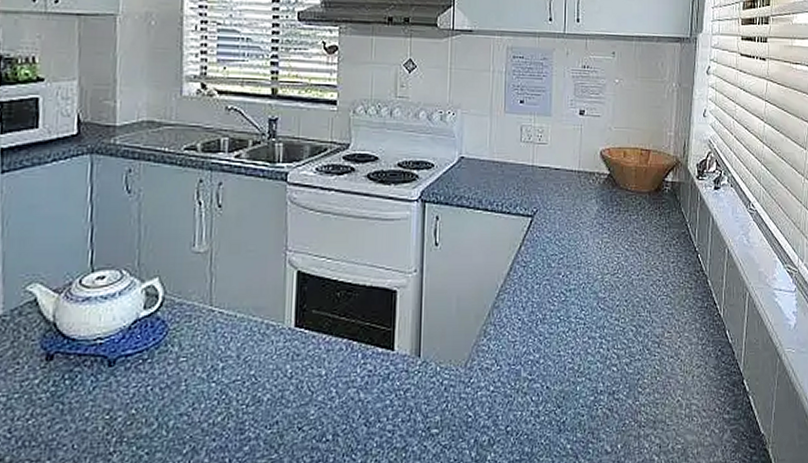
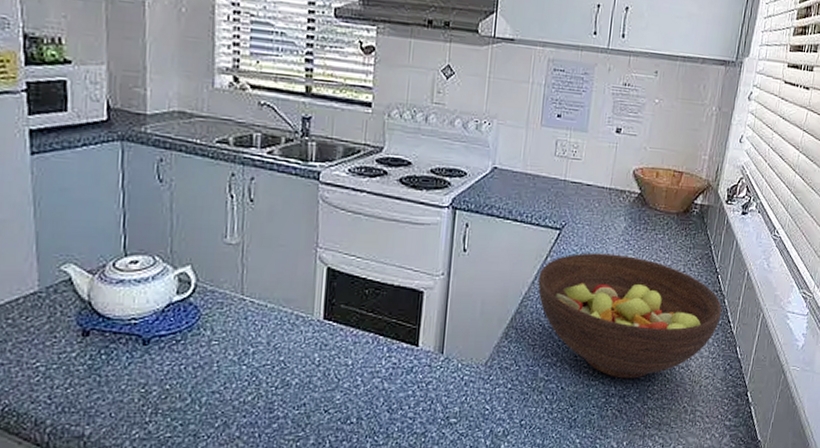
fruit bowl: none [513,239,706,373] -> present [537,253,722,379]

